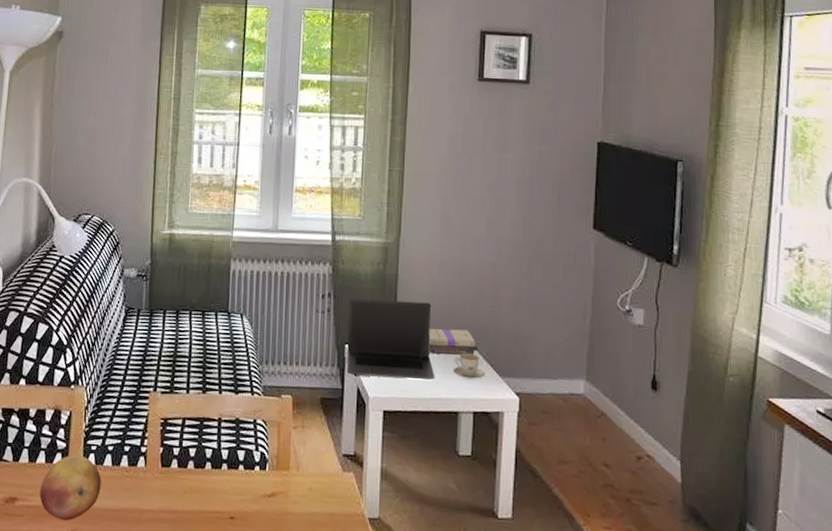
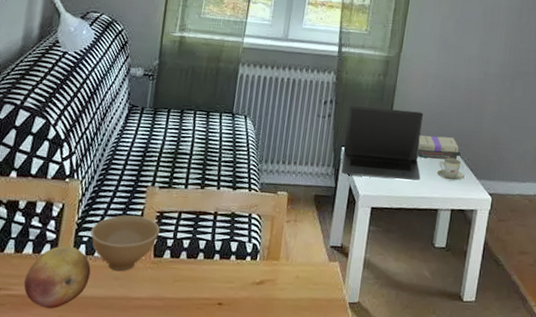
bowl: none [98,422,166,482] -> present [90,215,161,272]

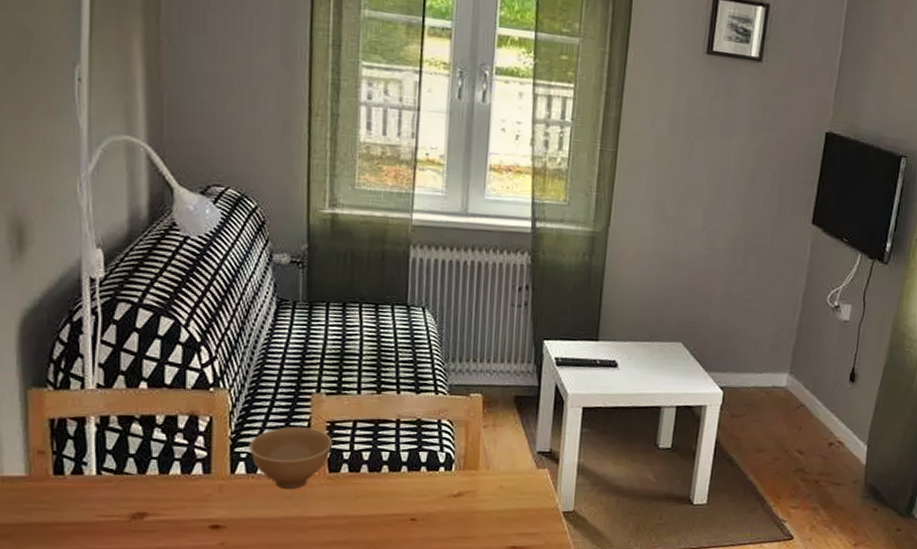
fruit: present [23,245,91,309] -> none [176,464,255,534]
laptop computer: present [341,105,424,181] -> none [544,291,640,376]
books: present [417,135,461,160] -> none [633,323,685,351]
teacup: present [436,157,465,182] -> none [657,348,691,375]

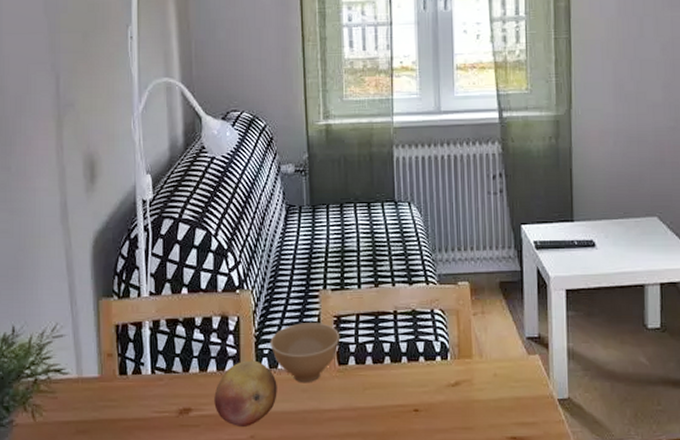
fruit: none [176,464,255,534] -> present [214,360,277,428]

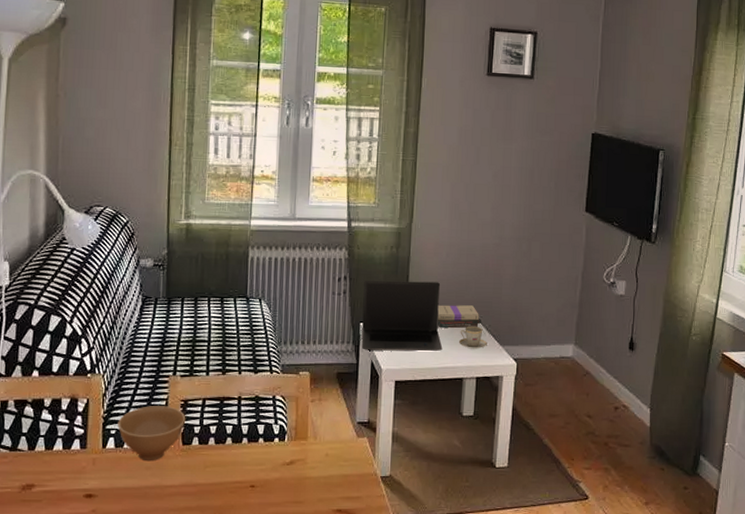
fruit: present [214,360,277,428] -> none [58,440,122,502]
laptop computer: none [522,175,618,256] -> present [361,280,443,352]
books: none [608,200,661,228] -> present [437,305,481,329]
teacup: none [635,223,670,251] -> present [458,325,487,349]

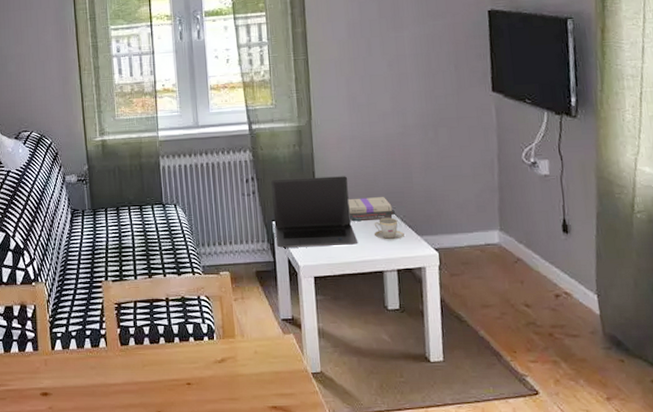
bowl: present [117,406,186,462] -> none [62,309,121,362]

